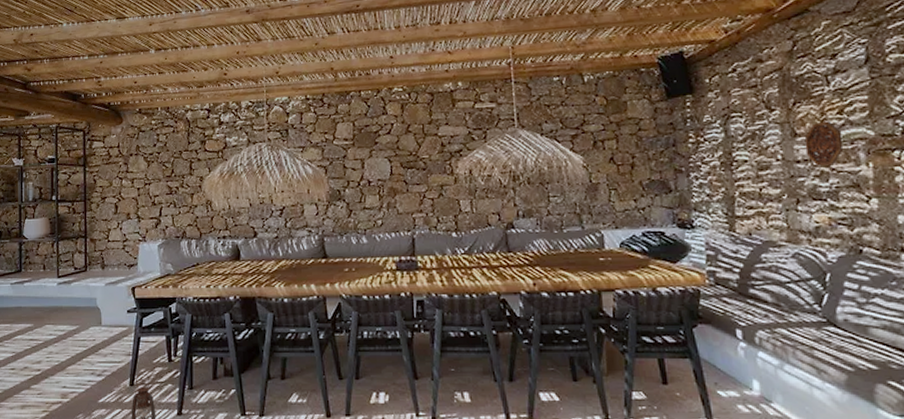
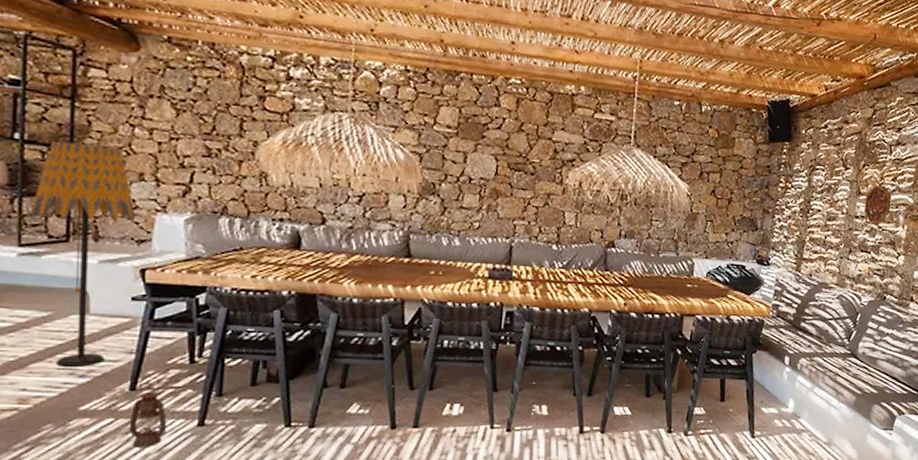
floor lamp: none [63,196,127,368] -> present [29,140,136,367]

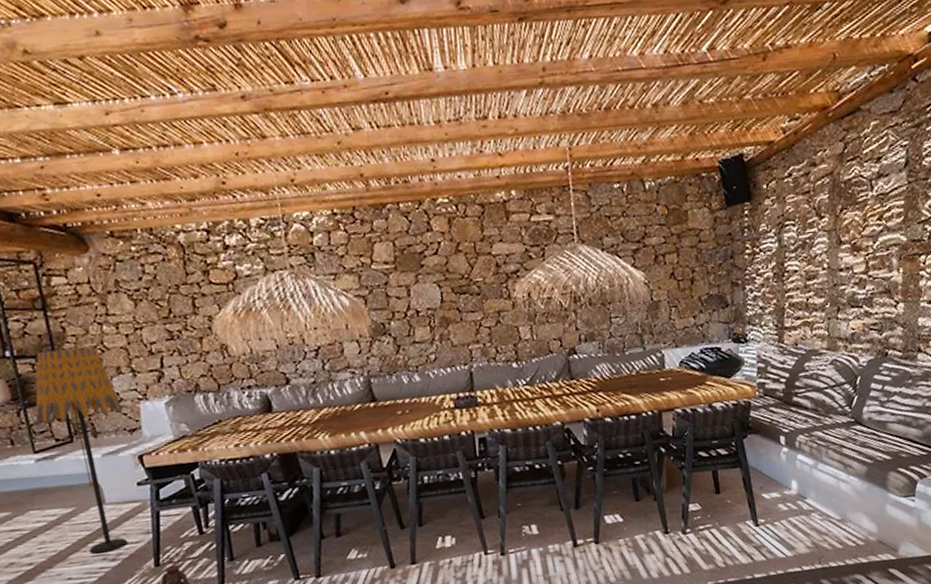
decorative platter: present [863,185,892,224] -> none [848,227,880,274]

